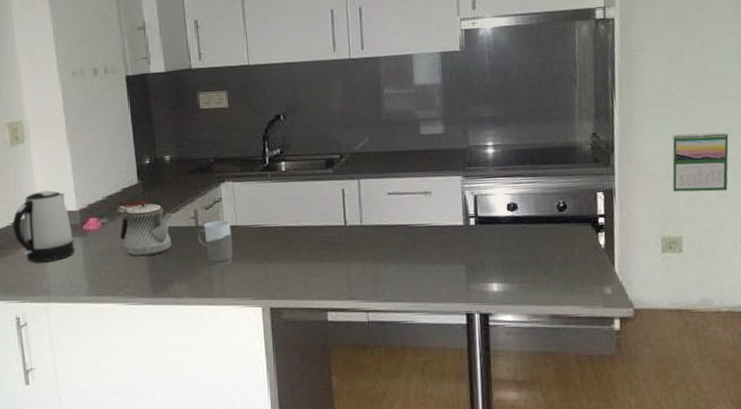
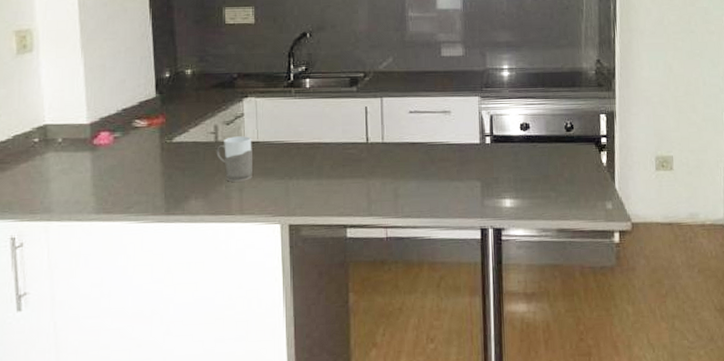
kettle: present [13,190,75,262] -> none [13,102,83,178]
teapot: present [120,202,173,257] -> none [133,116,192,173]
calendar: present [672,132,729,192] -> none [664,62,712,116]

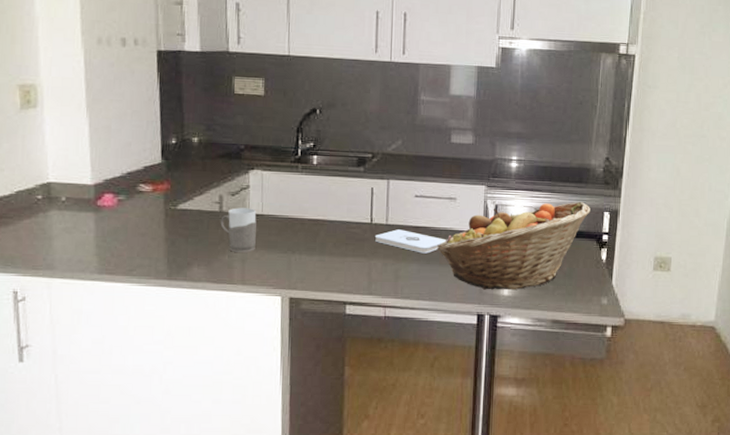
notepad: none [371,147,444,170] -> present [374,229,447,254]
fruit basket: none [435,106,586,203] -> present [437,202,590,290]

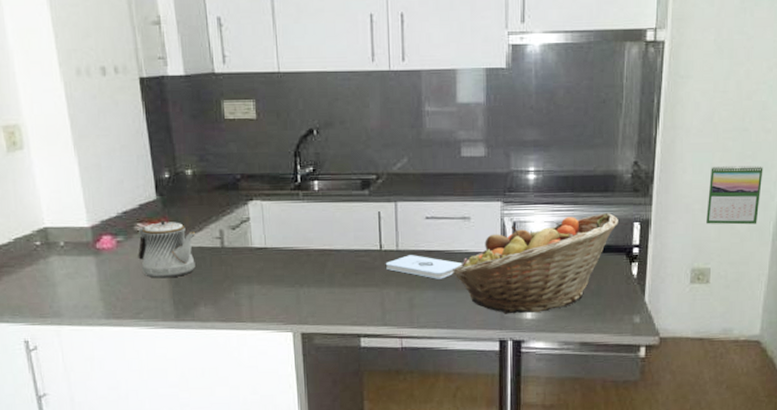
teapot: none [137,182,196,238] -> present [138,219,196,279]
mug: present [220,208,257,252] -> none [223,241,262,289]
calendar: none [668,166,719,220] -> present [706,165,763,225]

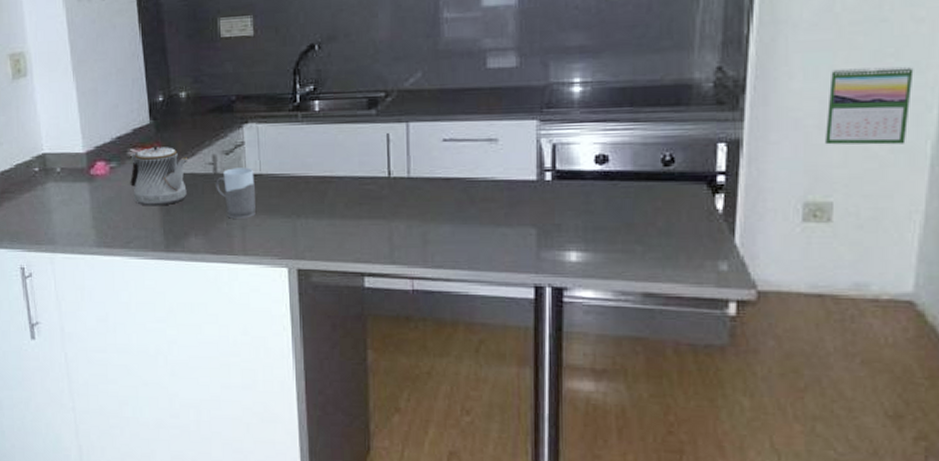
mug: none [223,241,262,289] -> present [215,167,256,219]
notepad: present [385,255,463,279] -> none [394,183,488,212]
fruit basket: present [453,213,618,314] -> none [476,132,695,255]

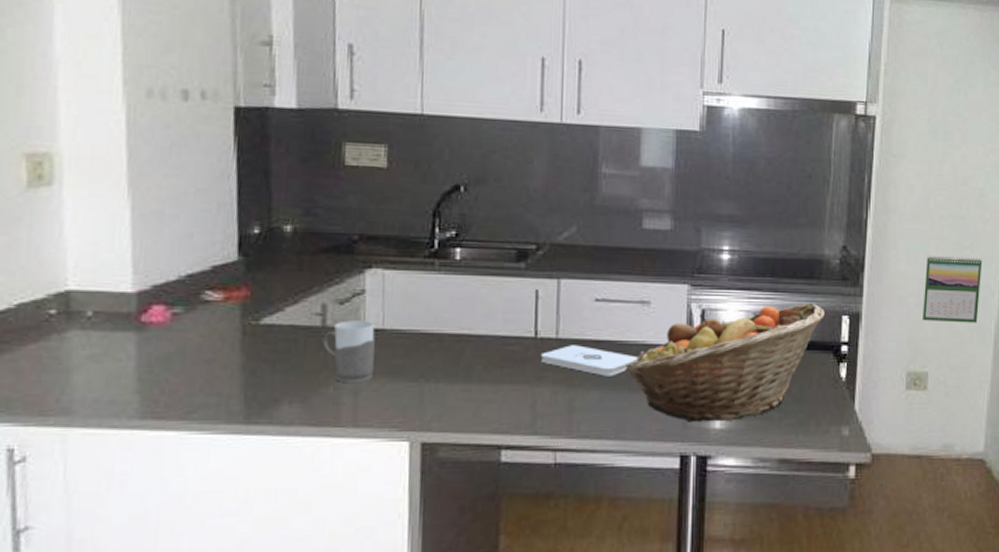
teapot: present [130,144,188,206] -> none [200,287,288,365]
notepad: none [394,183,488,212] -> present [540,345,638,376]
fruit basket: none [476,132,695,255] -> present [626,303,825,423]

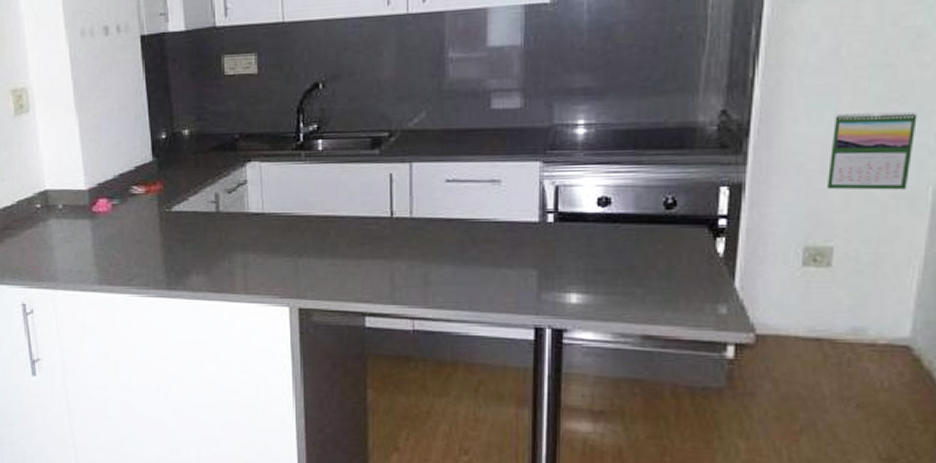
mug: present [323,320,375,382] -> none [218,206,257,257]
notepad: present [540,345,638,376] -> none [396,223,490,252]
fruit basket: present [626,303,825,423] -> none [478,175,698,297]

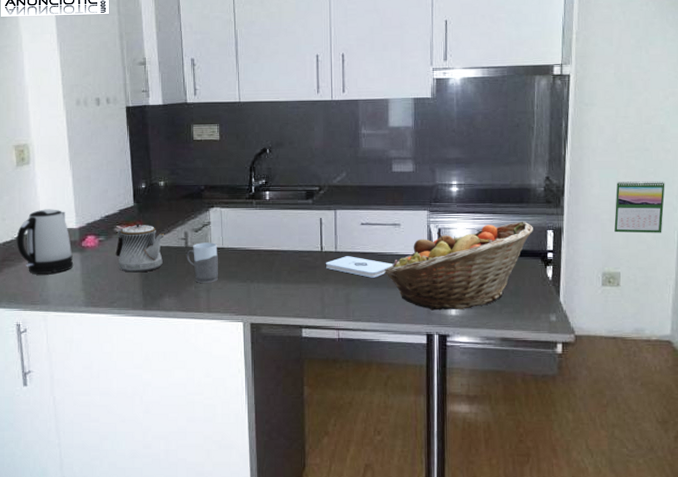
kettle: none [18,166,84,245] -> present [16,209,74,274]
teapot: none [132,182,191,244] -> present [115,223,165,273]
mug: none [218,206,257,257] -> present [186,242,218,283]
notepad: none [396,223,490,252] -> present [325,256,393,278]
fruit basket: none [478,175,698,297] -> present [385,222,533,311]

